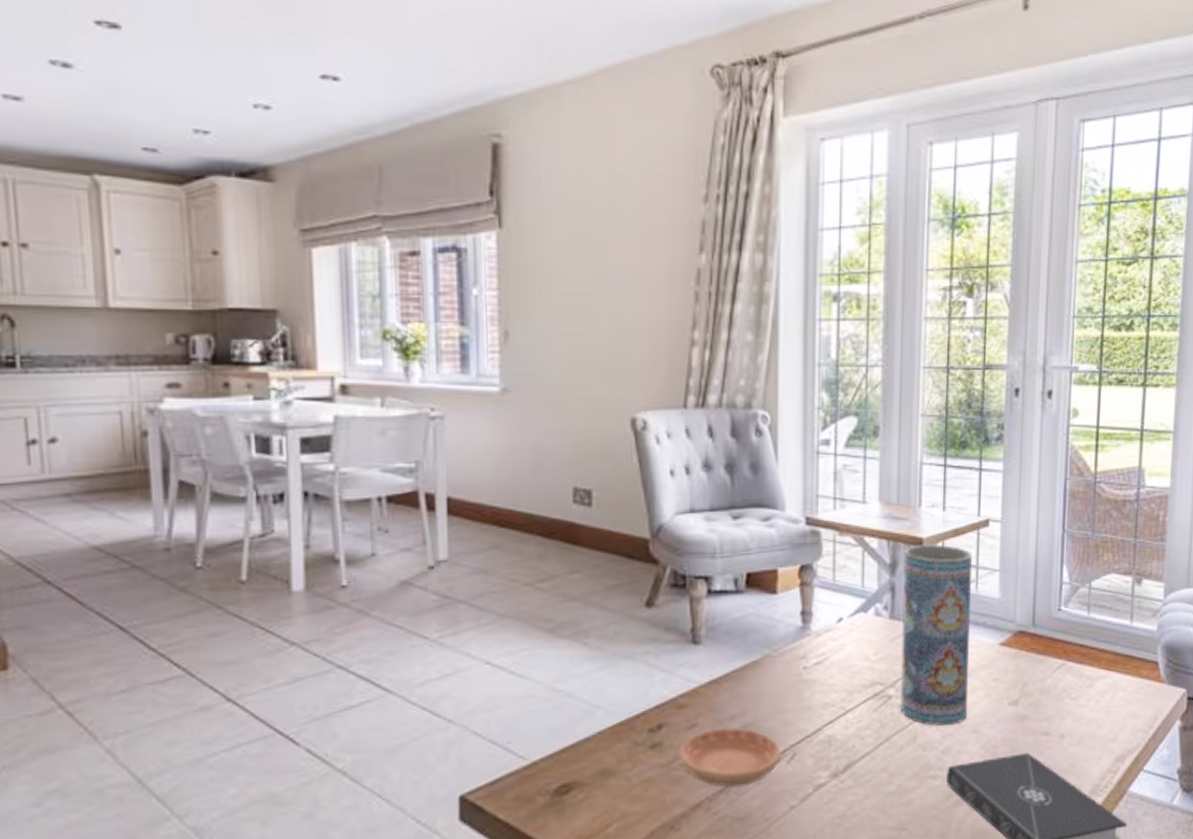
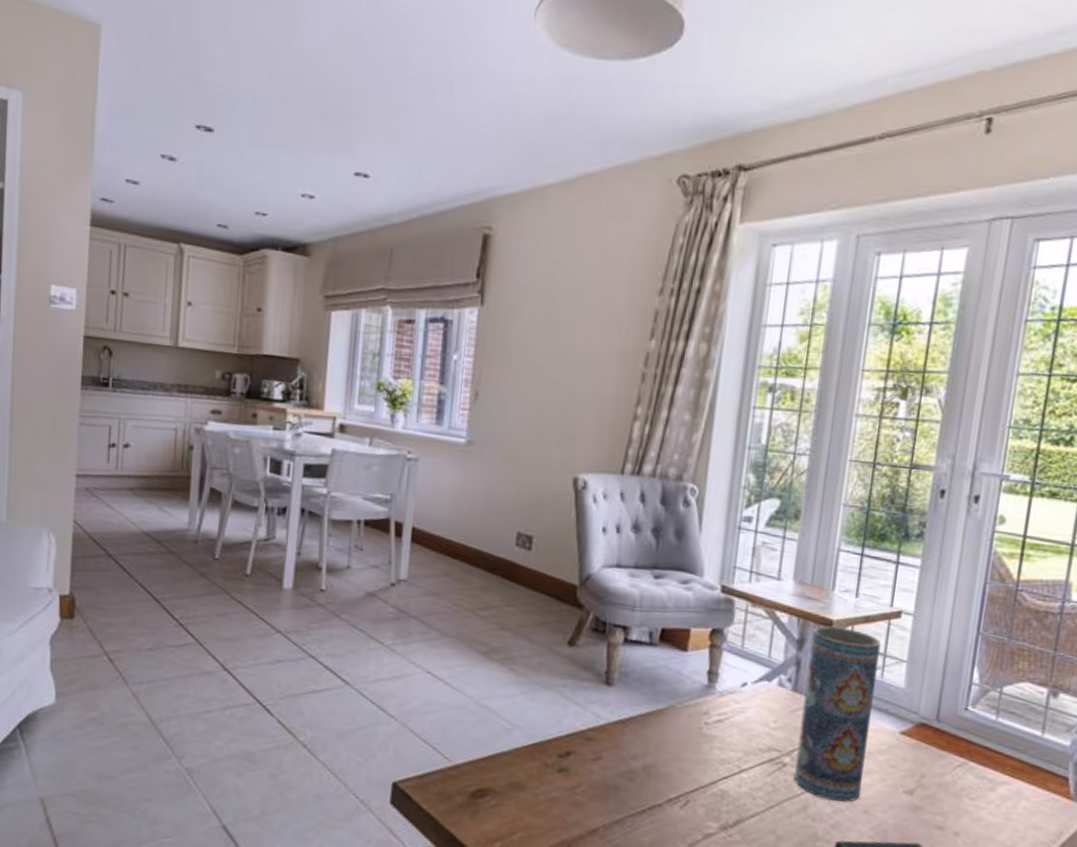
saucer: present [679,727,780,787] -> none [582,764,676,821]

